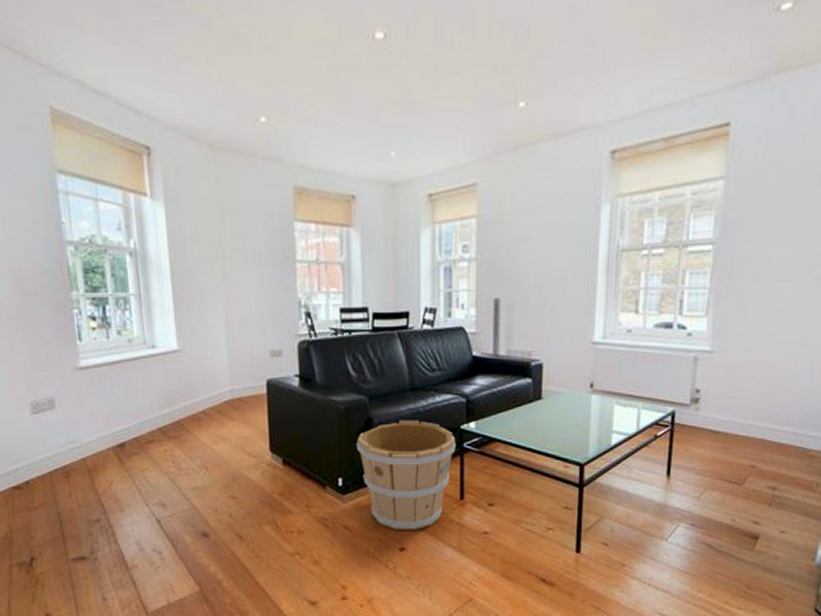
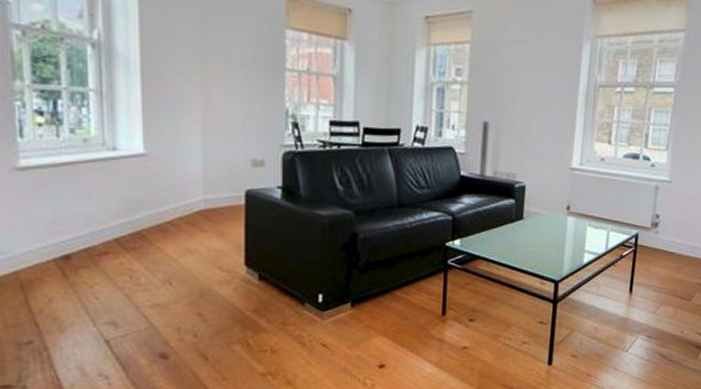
wooden bucket: present [356,420,456,531] -> none [339,236,441,348]

